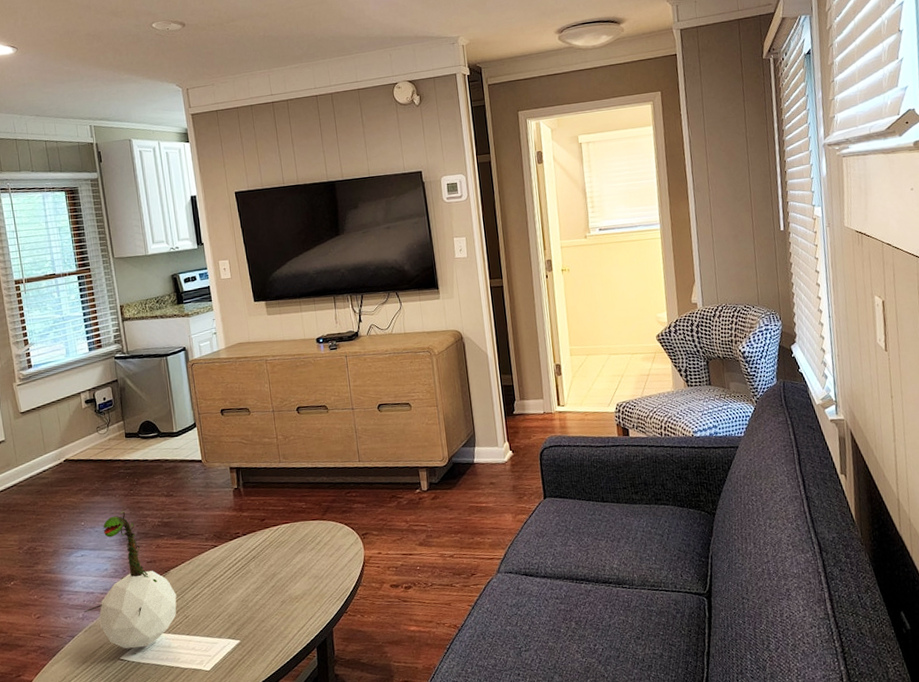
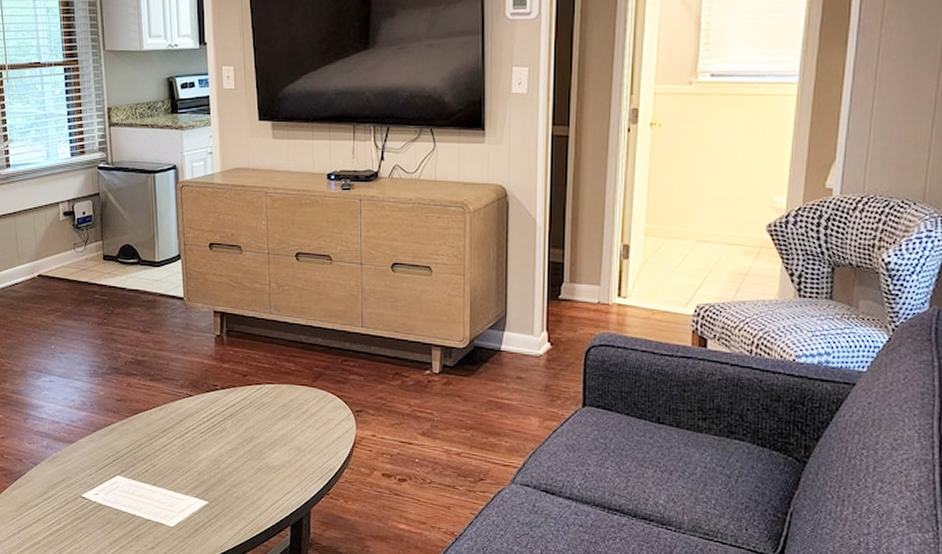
plant: present [83,511,177,649] -> none [48,340,145,490]

